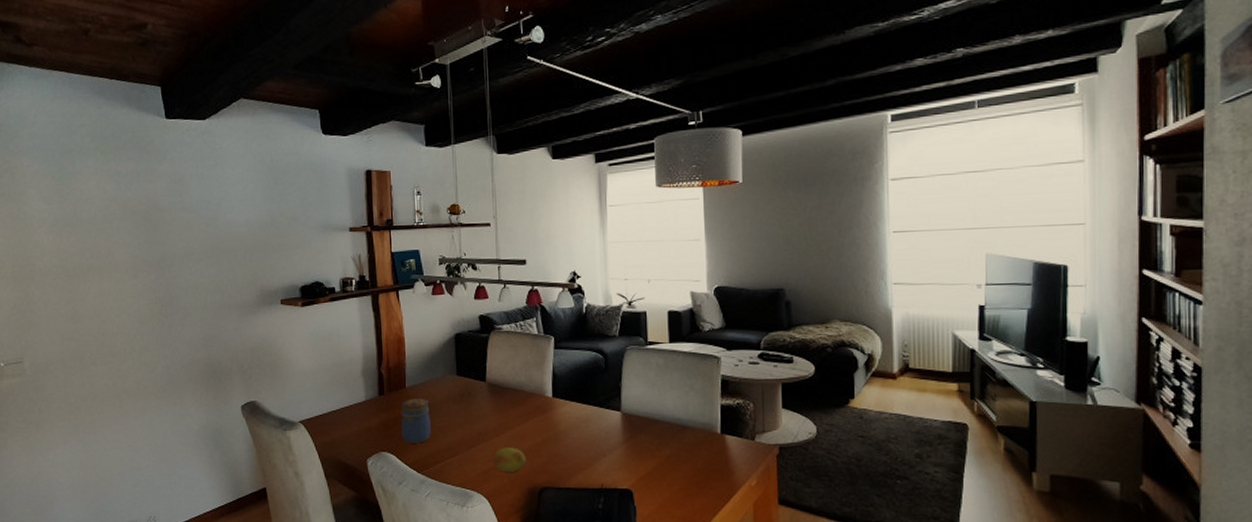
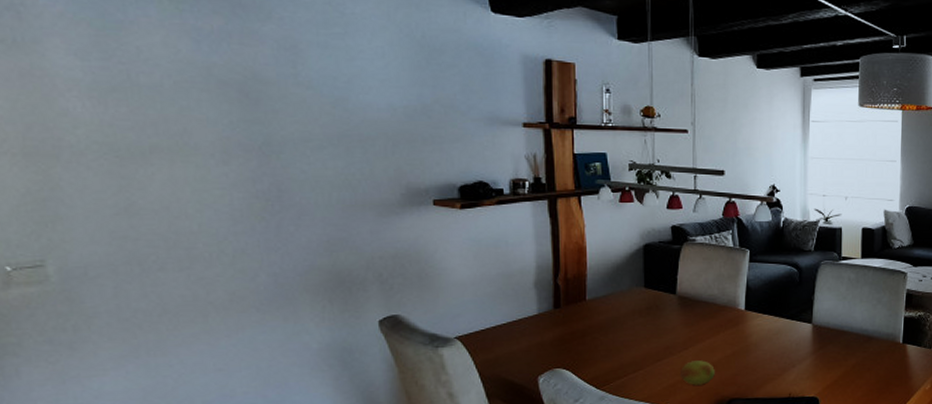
jar: present [400,398,431,444] -> none [579,312,613,359]

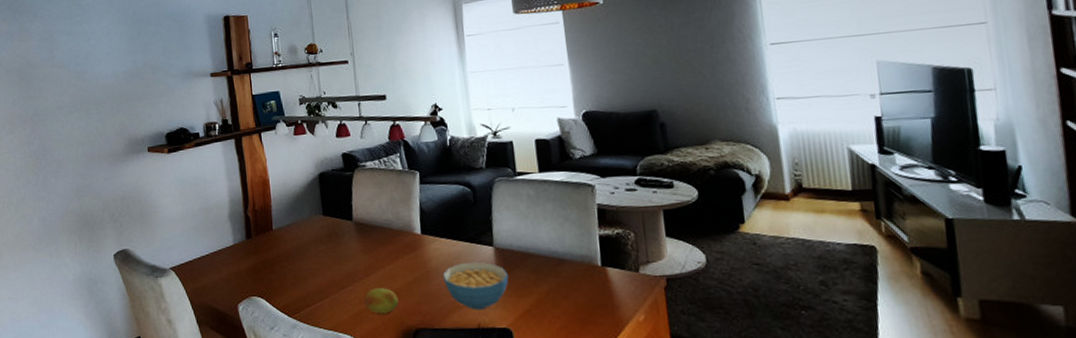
cereal bowl: none [761,337,822,381] -> present [442,261,509,310]

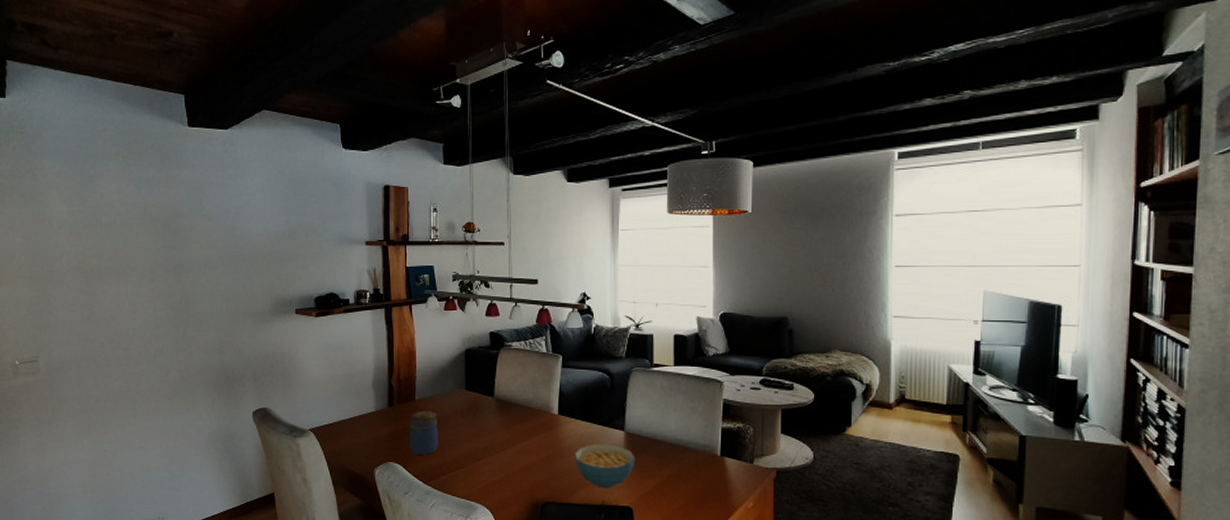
jar: none [268,240,300,287] -> present [409,411,438,455]
fruit: present [364,288,399,314] -> none [498,462,530,486]

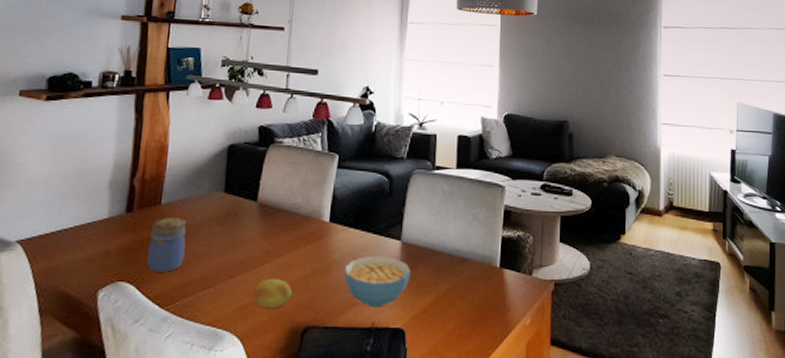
fruit: none [498,462,530,486] -> present [253,279,292,308]

